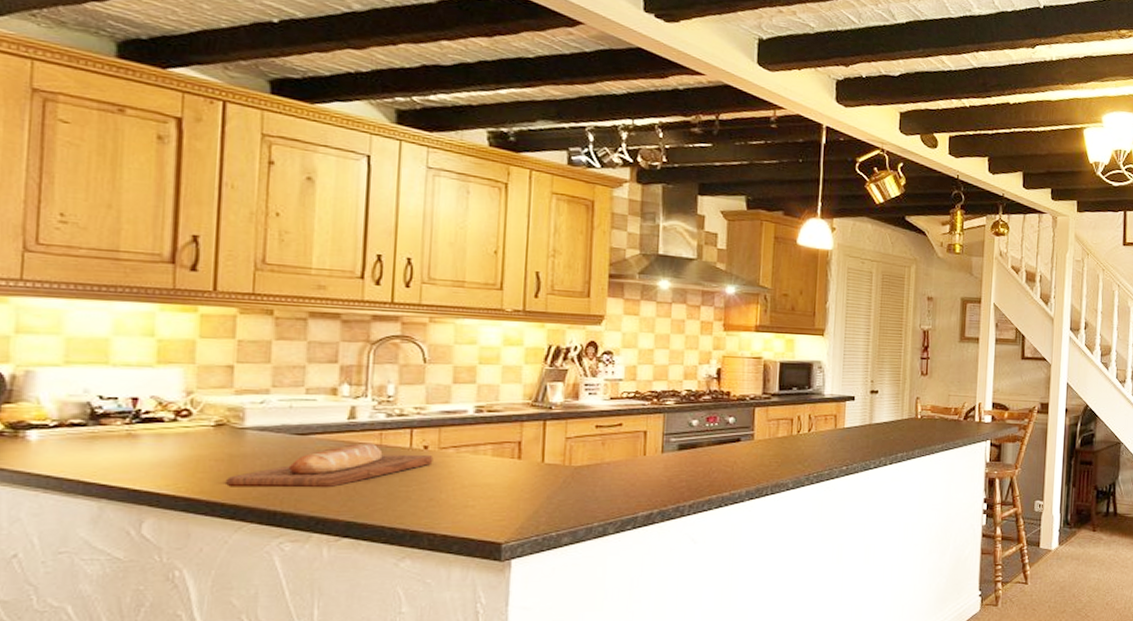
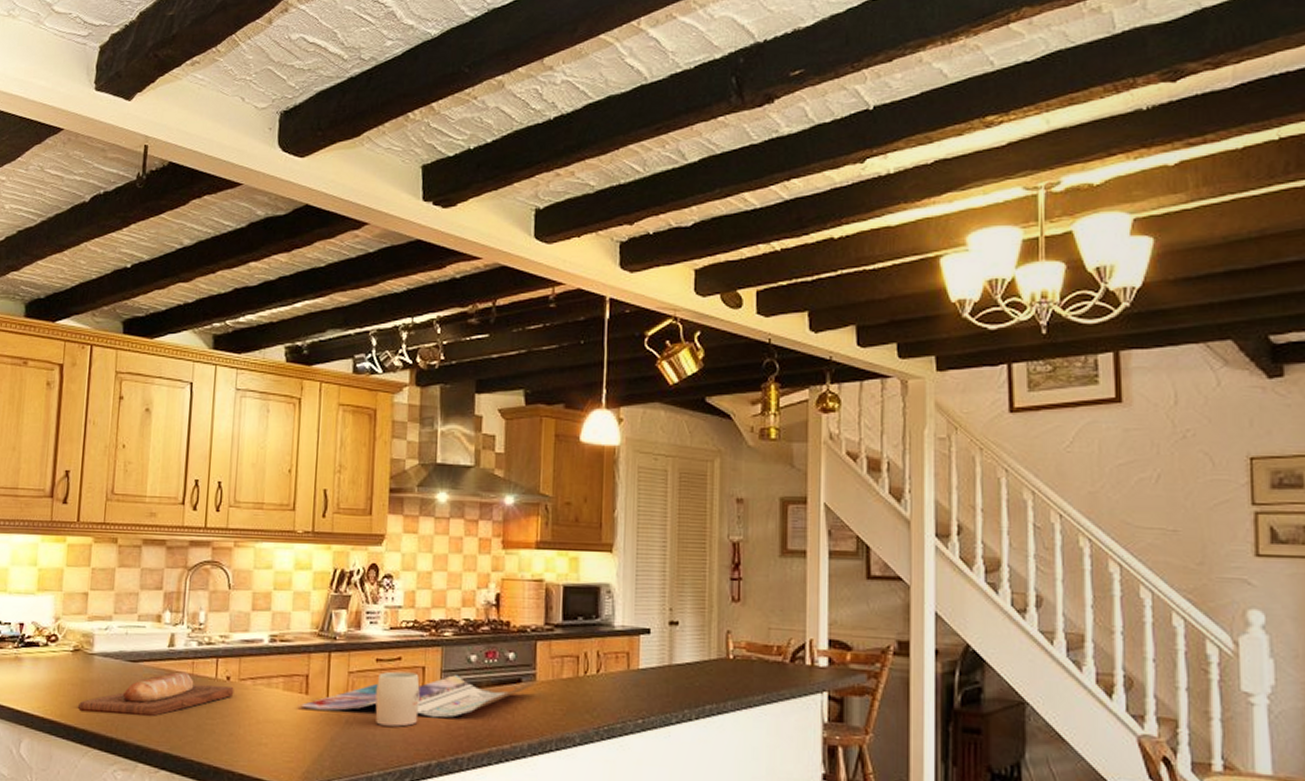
folded map: none [509,437,756,474] -> present [297,675,538,718]
mug: none [595,436,642,483] -> present [375,671,420,727]

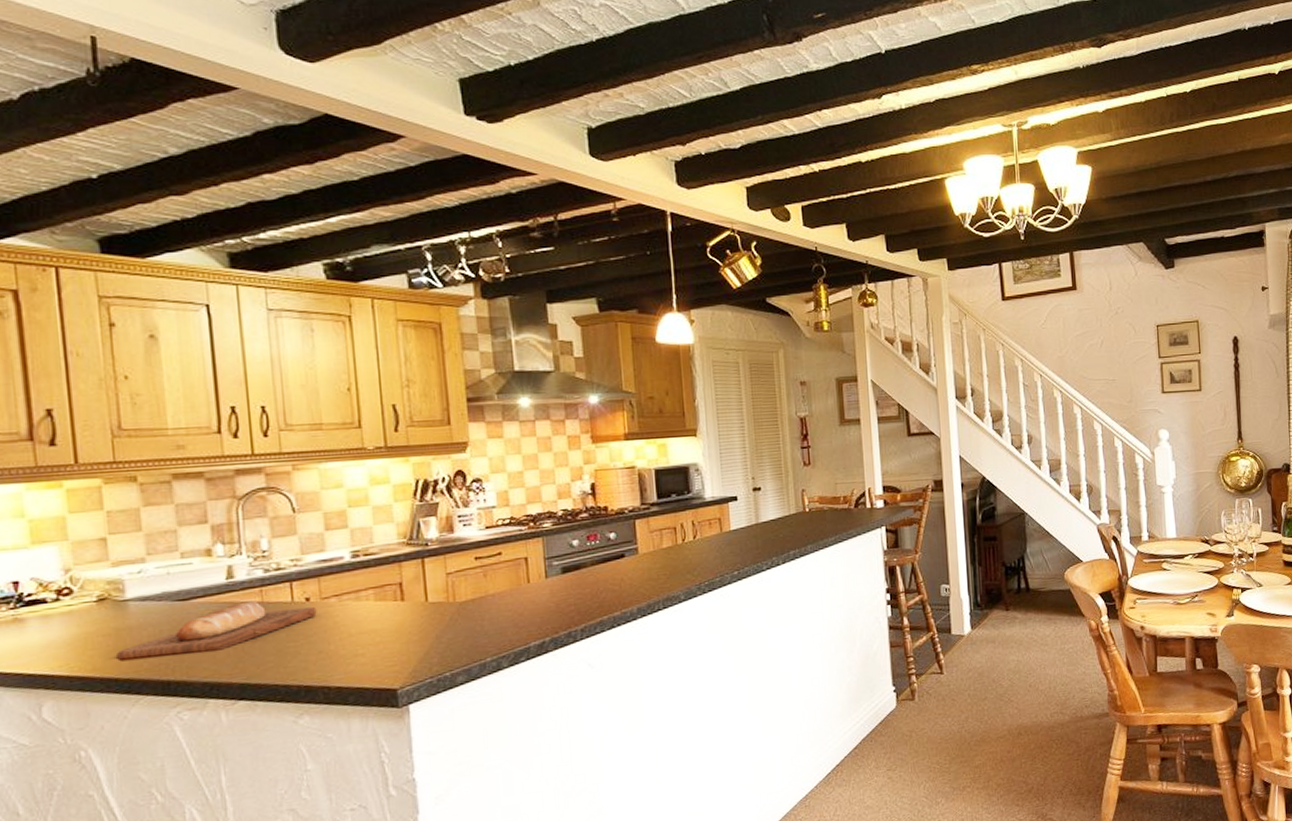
folded map: present [297,675,538,718] -> none [394,553,641,614]
mug: present [375,671,420,727] -> none [478,564,527,617]

